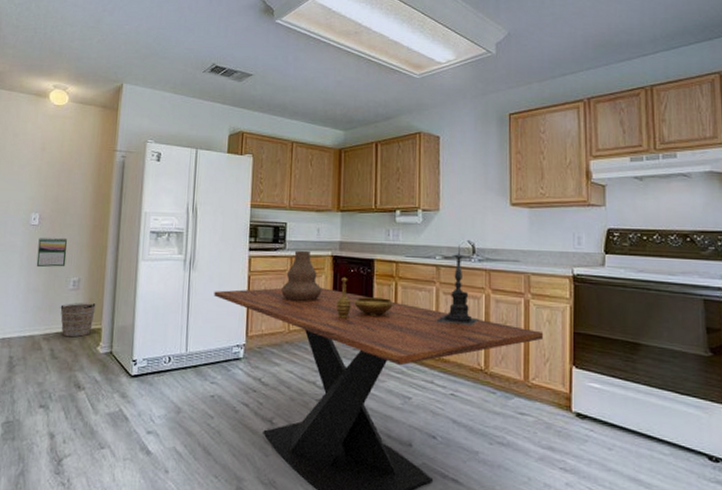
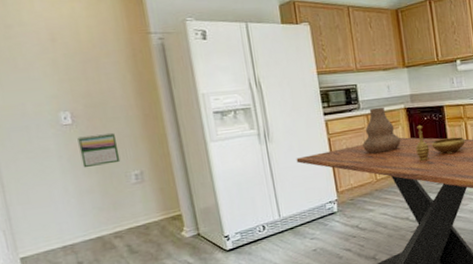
bucket: present [59,302,97,337] -> none [125,192,171,230]

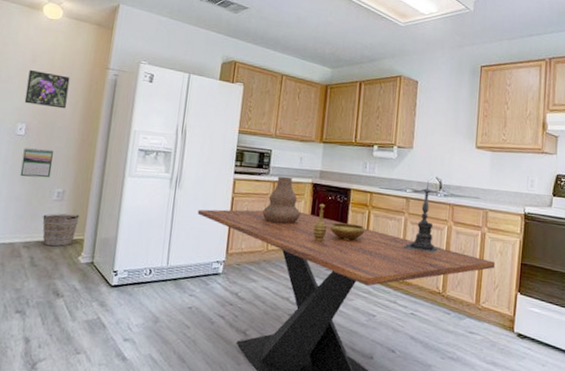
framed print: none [51,50,112,89] -> present [24,69,70,109]
bucket: none [125,192,171,230] -> present [41,213,81,247]

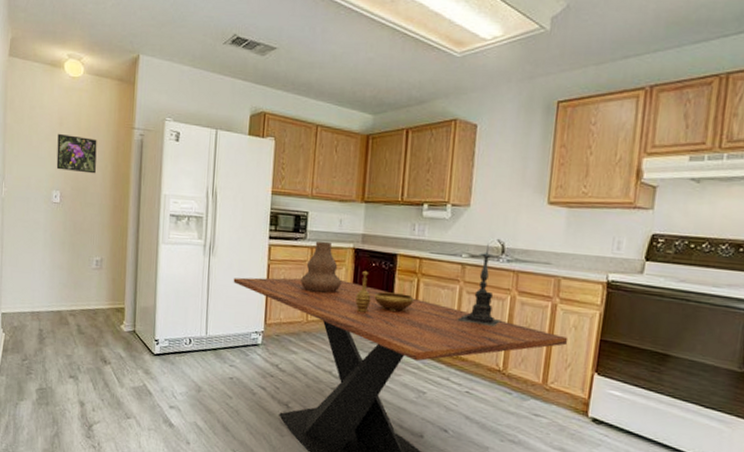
calendar: present [20,148,54,178] -> none [59,216,89,246]
bucket: present [41,213,81,247] -> none [83,281,120,315]

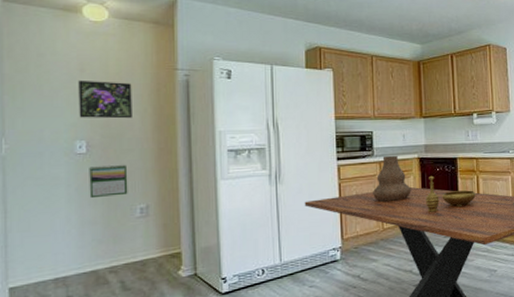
calendar: none [59,216,89,246] -> present [89,164,128,199]

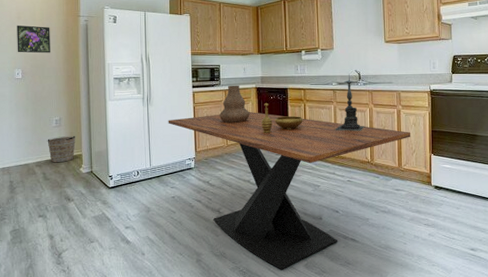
calendar: present [89,164,128,199] -> none [23,87,48,112]
bucket: none [126,228,173,267] -> present [46,136,77,163]

